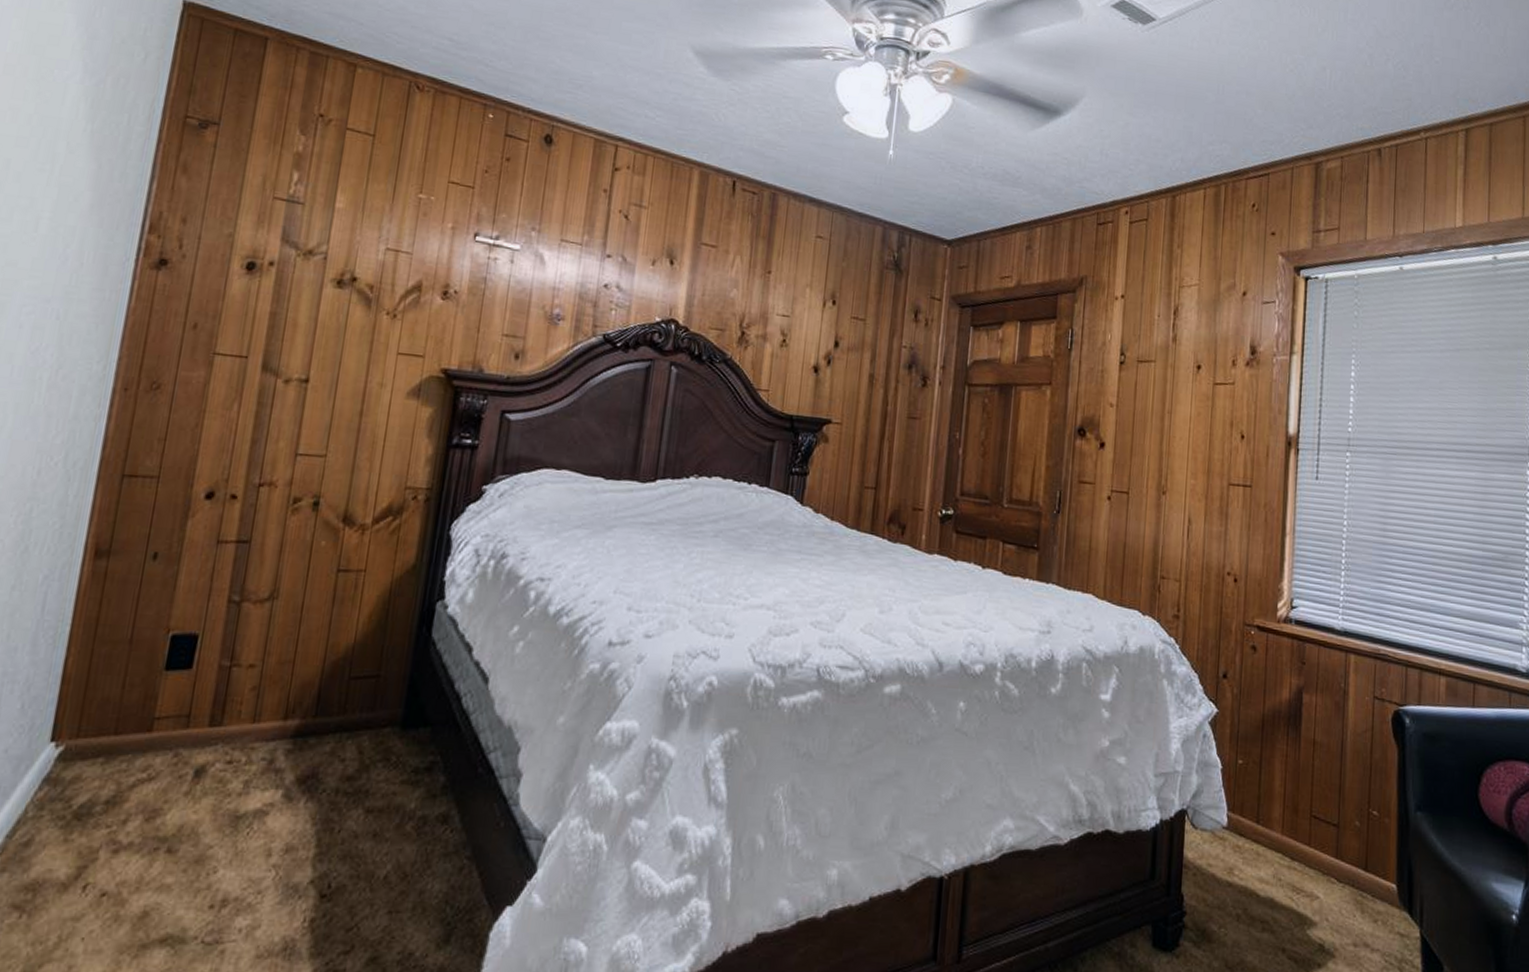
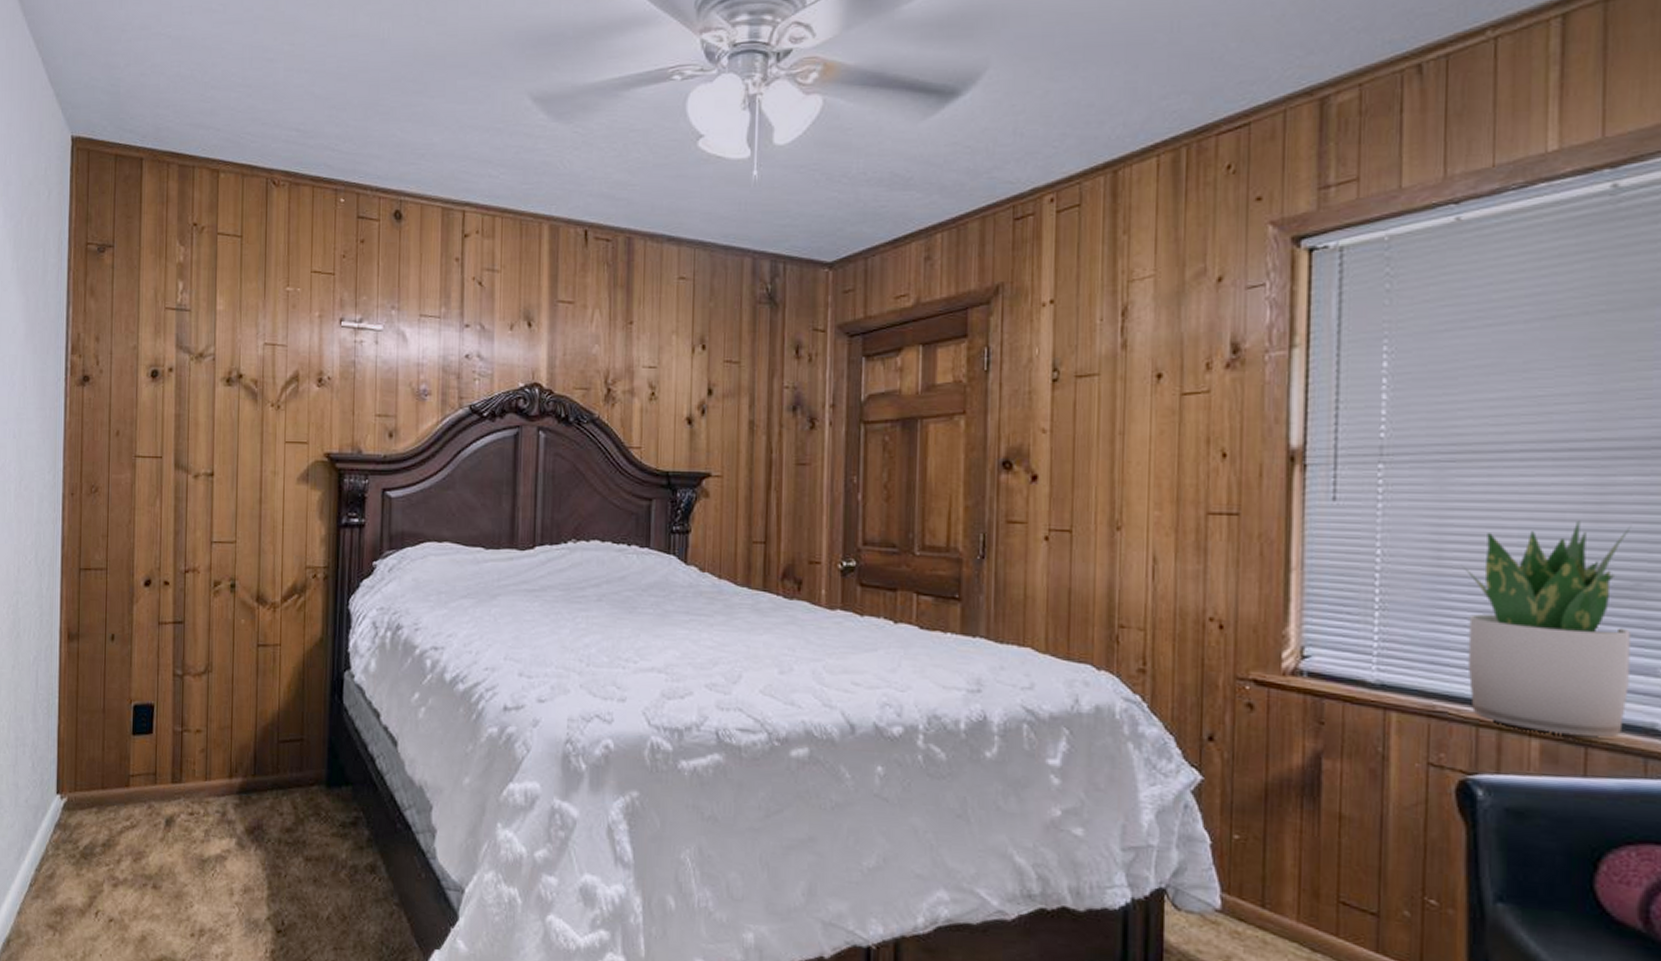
planter: none [1399,505,1503,676] -> present [1462,520,1632,738]

